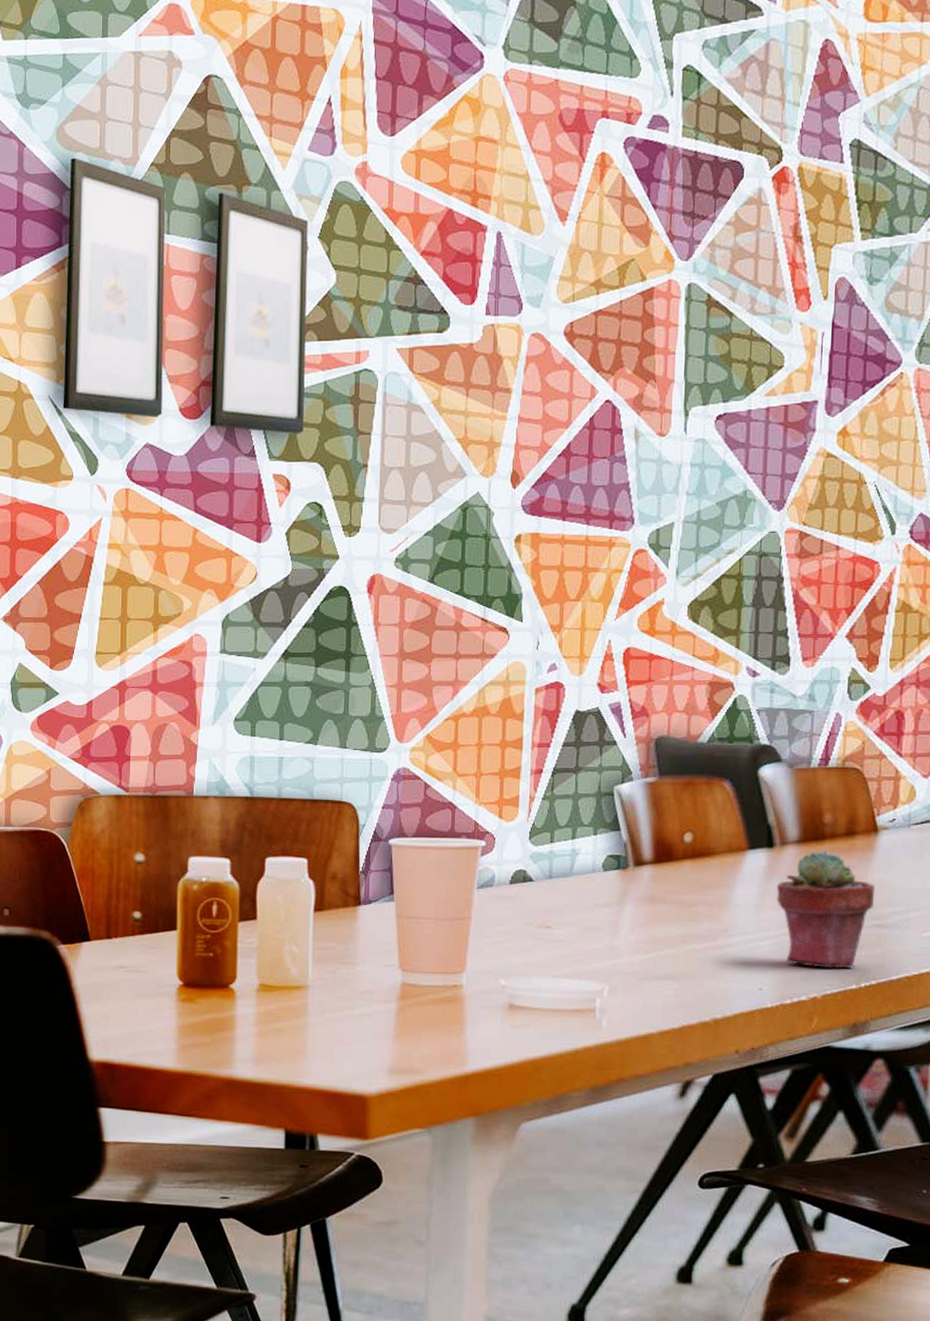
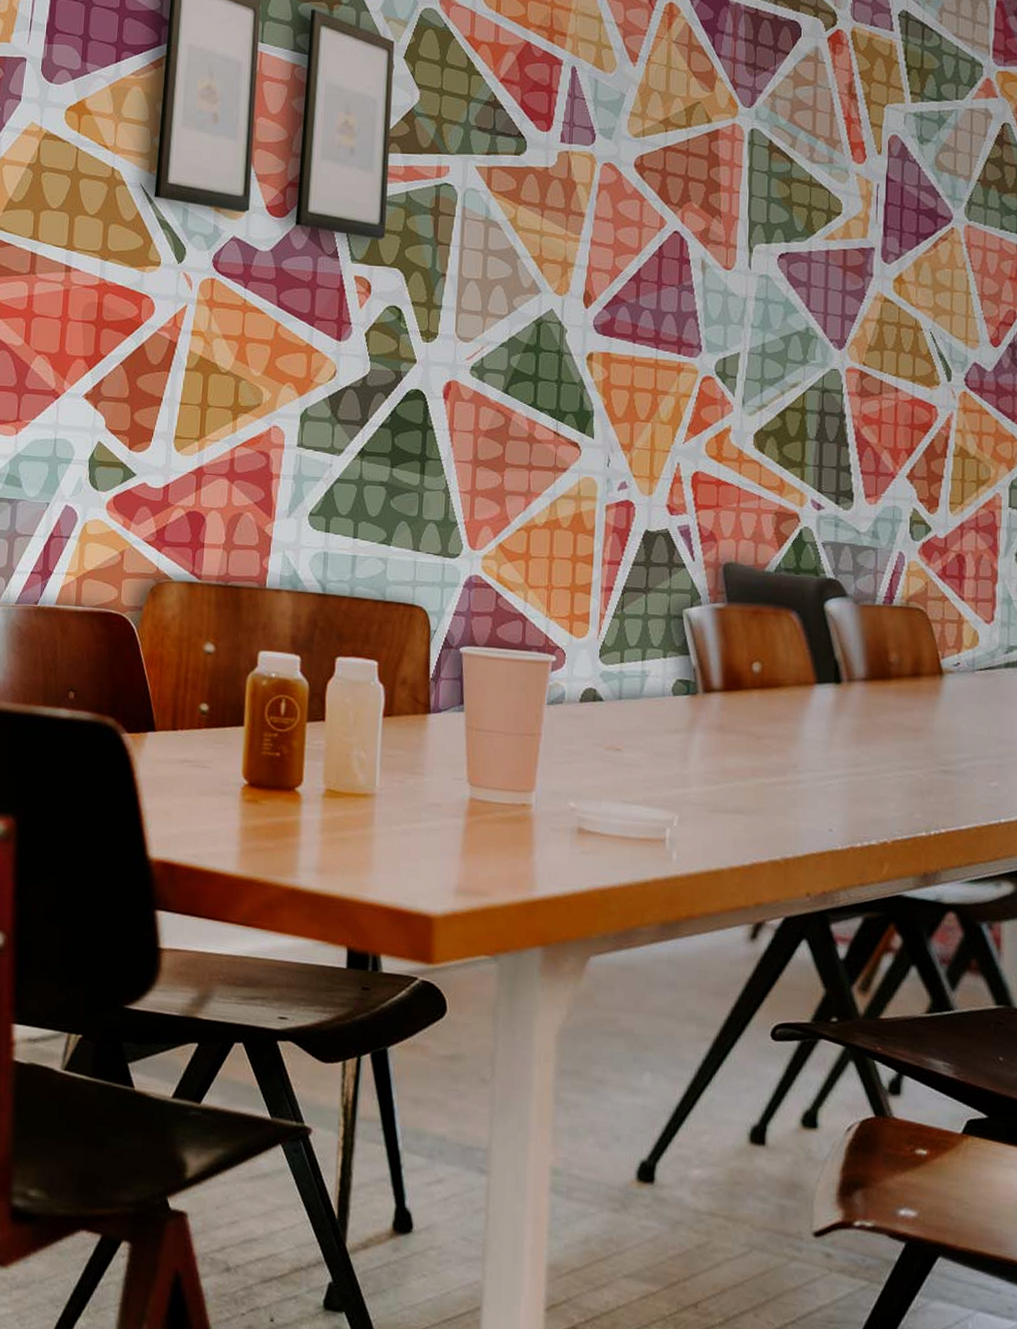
potted succulent: present [776,851,875,969] -> none [845,690,942,815]

